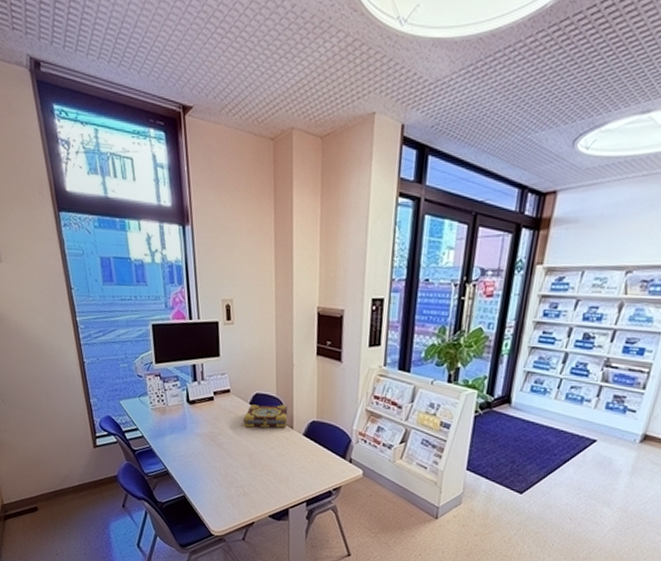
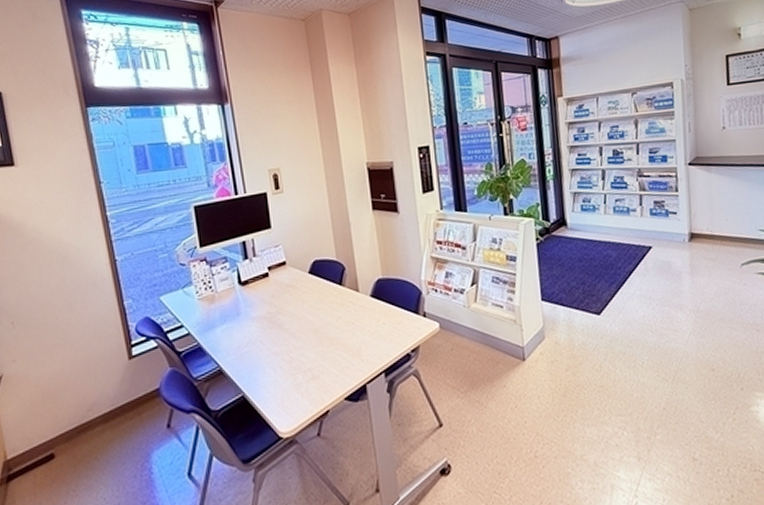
book: present [243,404,288,428] -> none [303,267,352,300]

